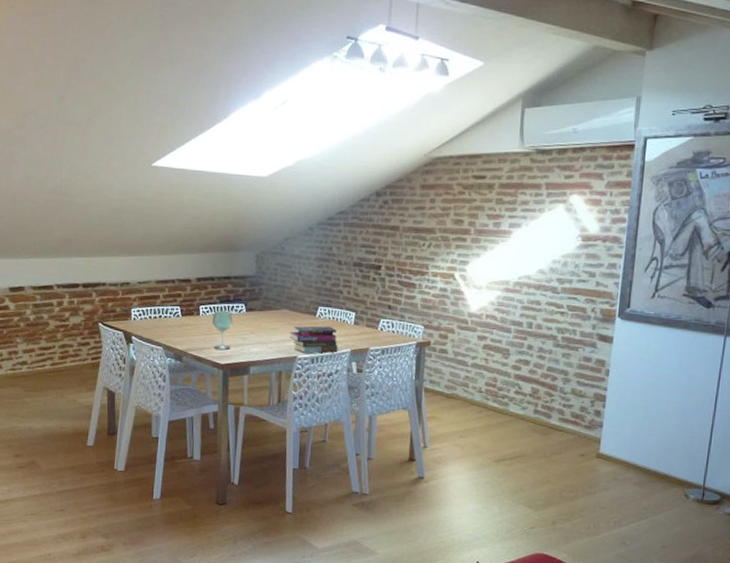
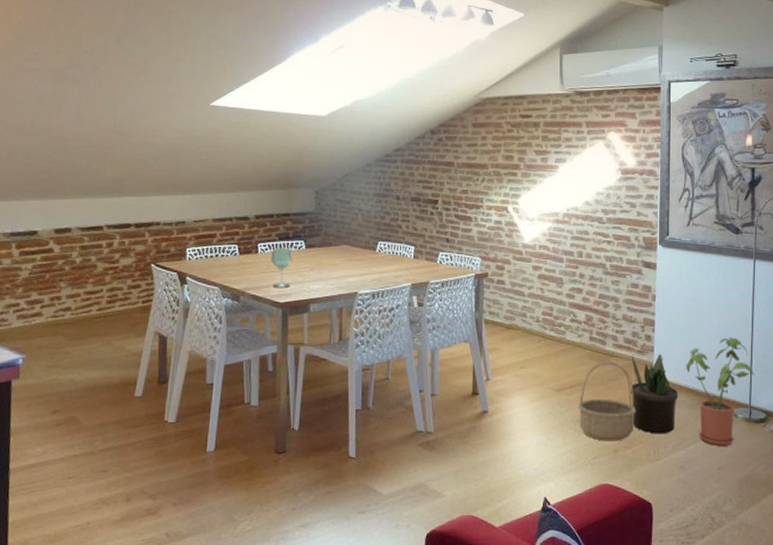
books: present [289,326,338,354] -> none [350,261,399,289]
basket: none [517,434,578,514] -> present [578,361,636,441]
planter: none [574,429,626,510] -> present [631,353,679,434]
house plant: none [636,416,713,525] -> present [686,337,755,446]

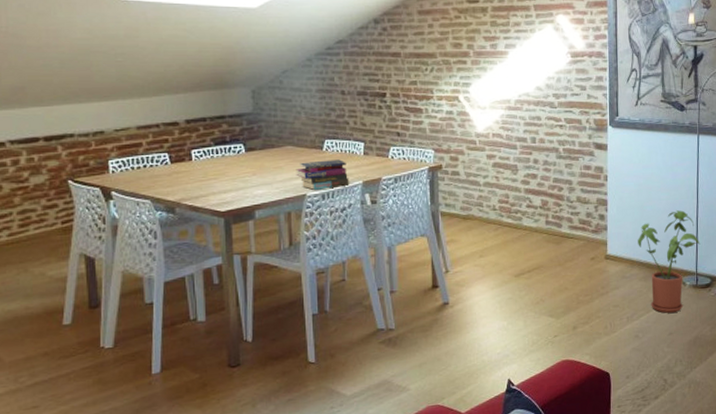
wine glass: present [271,247,293,288] -> none [207,153,232,196]
books: none [350,261,399,289] -> present [296,159,349,190]
basket: present [578,361,636,441] -> none [537,243,592,320]
planter: present [631,353,679,434] -> none [586,231,632,308]

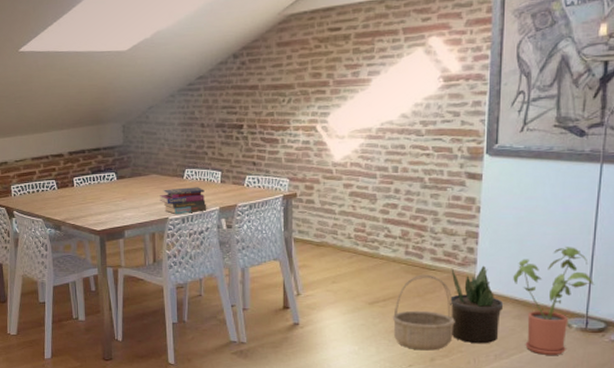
basket: none [537,243,592,320] -> present [392,274,455,351]
planter: none [586,231,632,308] -> present [450,265,504,344]

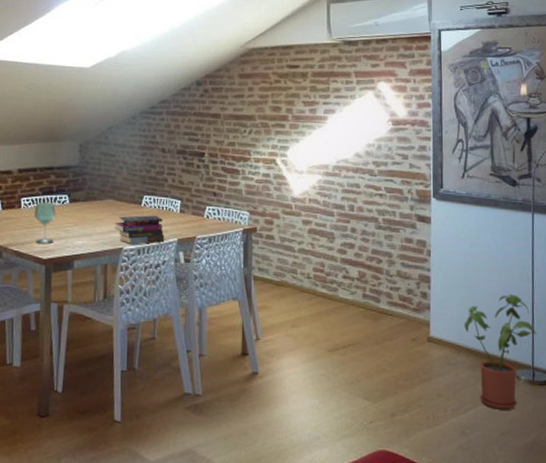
wine glass: none [86,180,106,217] -> present [34,202,57,243]
basket: present [392,274,455,351] -> none [352,319,413,405]
planter: present [450,265,504,344] -> none [407,311,458,397]

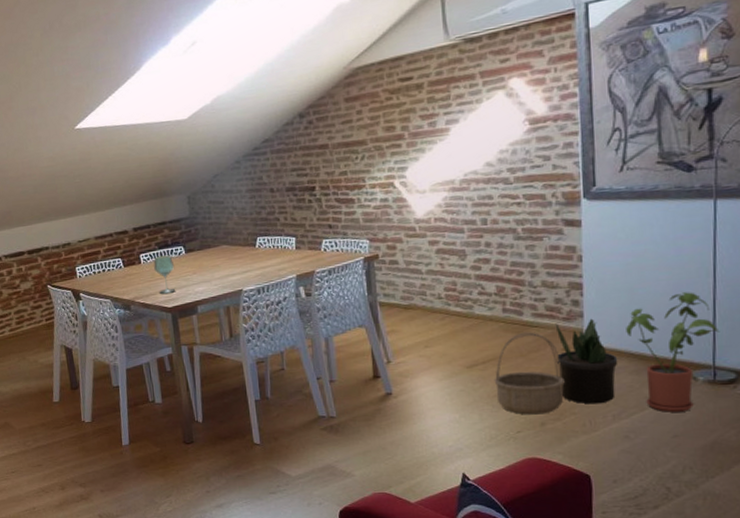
books: present [114,215,165,244] -> none [232,255,283,285]
basket: none [352,319,413,405] -> present [494,332,565,415]
planter: none [407,311,458,397] -> present [555,318,618,404]

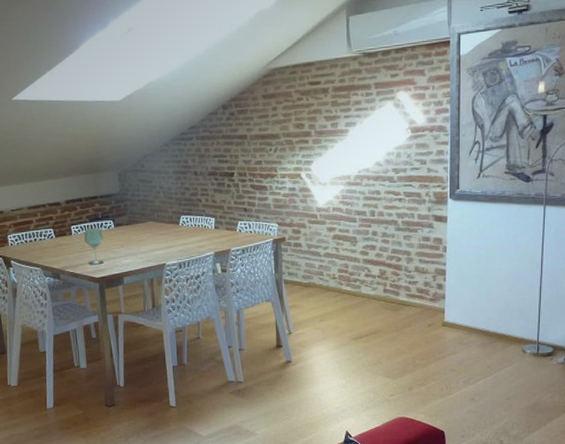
basket: present [494,332,565,415] -> none [374,310,429,381]
planter: present [555,318,618,404] -> none [423,300,469,372]
house plant: present [626,292,720,412] -> none [476,280,543,379]

